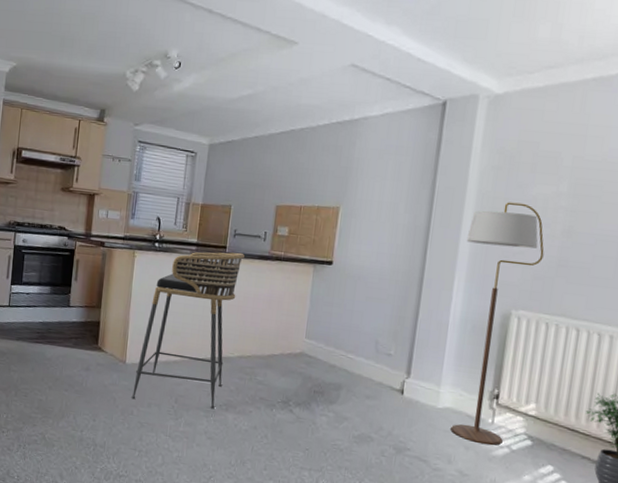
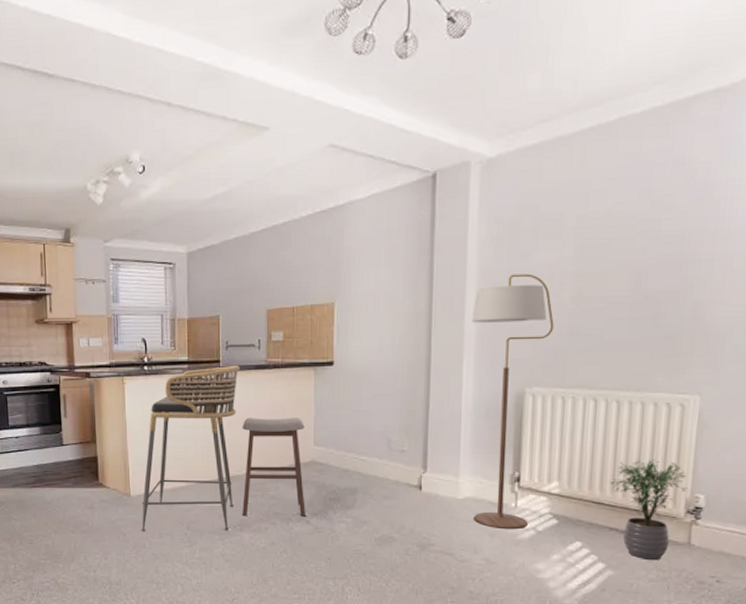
bar stool: none [229,304,299,405] -> present [242,418,305,517]

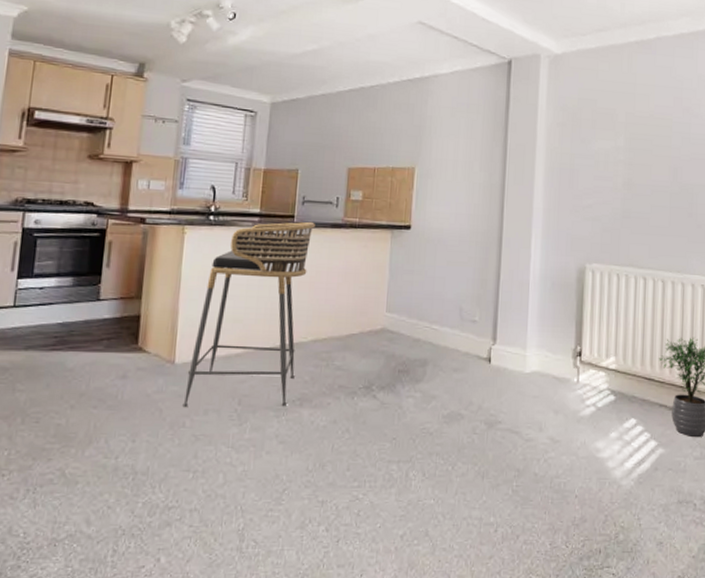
bar stool: present [242,418,305,517] -> none [304,279,378,390]
floor lamp: present [471,274,554,529] -> none [539,157,610,405]

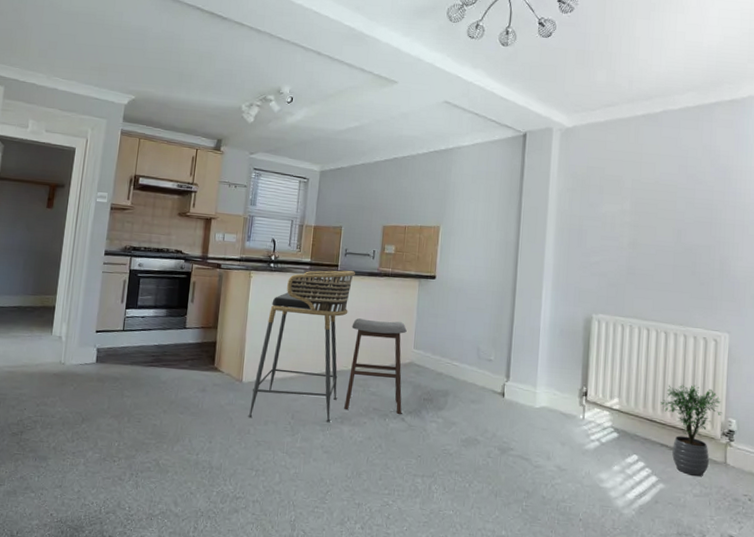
bar stool: none [304,279,378,390] -> present [344,318,407,414]

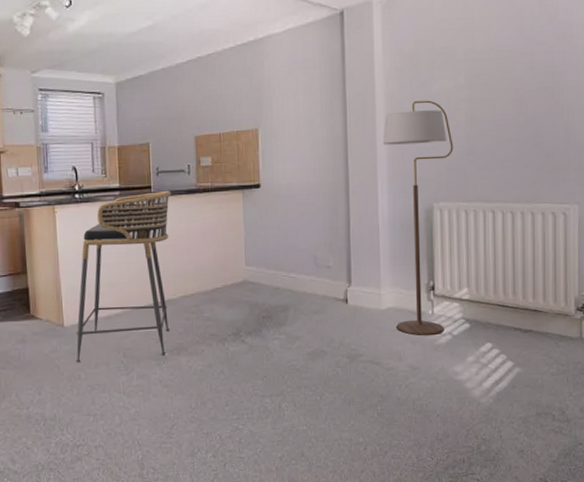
bar stool: present [344,318,407,414] -> none [175,239,240,339]
floor lamp: none [548,219,615,439] -> present [382,100,453,335]
potted plant: present [660,385,723,476] -> none [511,263,576,355]

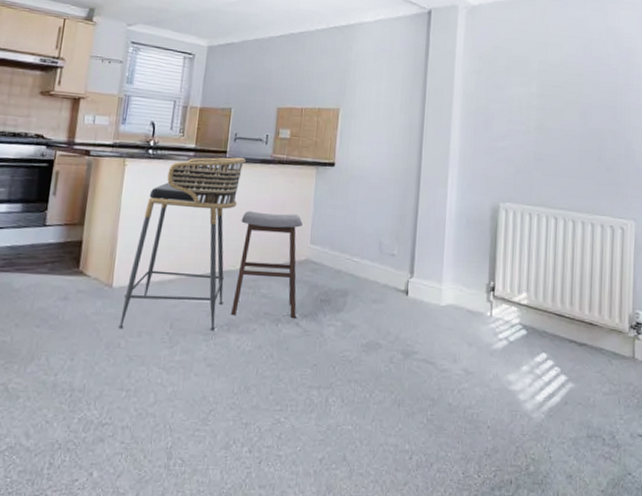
bar stool: none [175,239,240,339] -> present [231,211,303,318]
floor lamp: present [382,100,453,335] -> none [454,102,523,338]

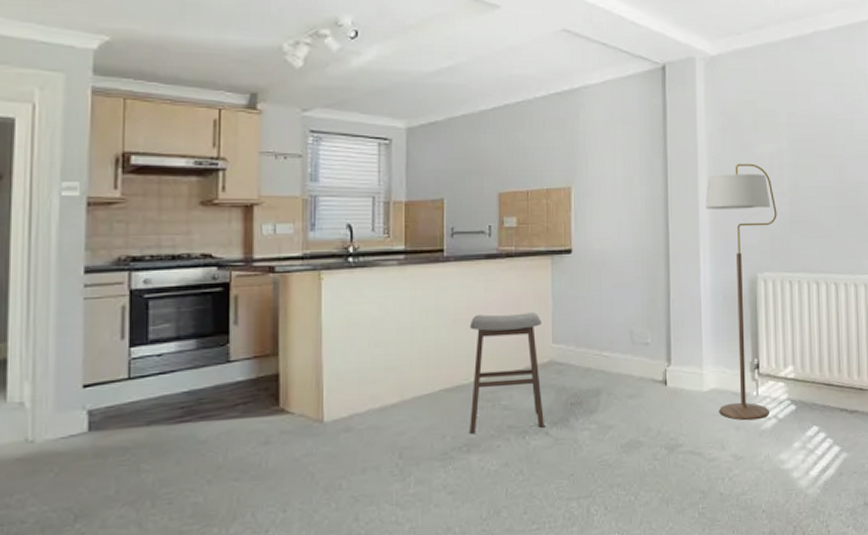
bar stool: present [118,157,246,331] -> none [337,254,467,469]
floor lamp: none [454,102,523,338] -> present [705,163,777,420]

